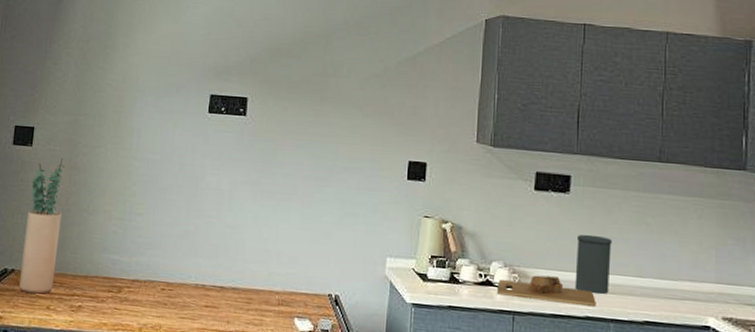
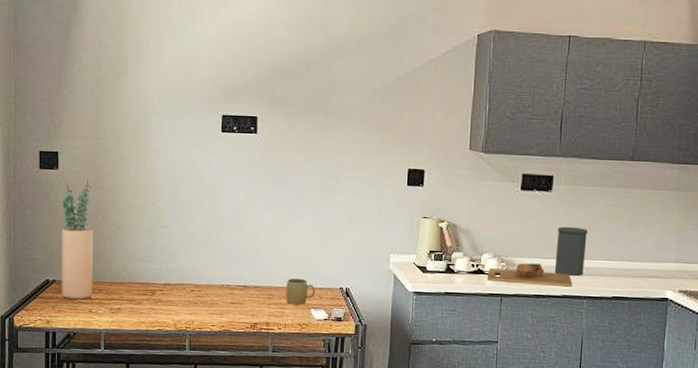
mug: none [266,280,301,312] -> present [285,278,316,304]

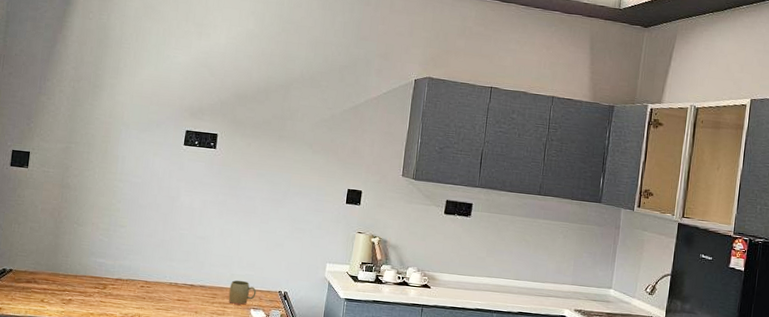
vase: present [61,178,94,300] -> none [16,178,58,290]
cutting board: present [487,263,573,288] -> none [410,278,485,302]
canister: present [554,226,588,277] -> none [469,248,500,293]

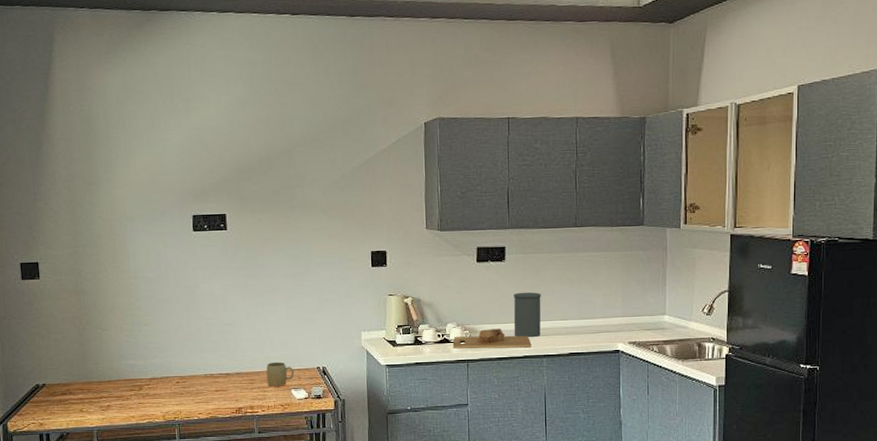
cutting board: none [410,278,485,302] -> present [452,329,532,349]
canister: none [469,248,500,293] -> present [513,292,541,338]

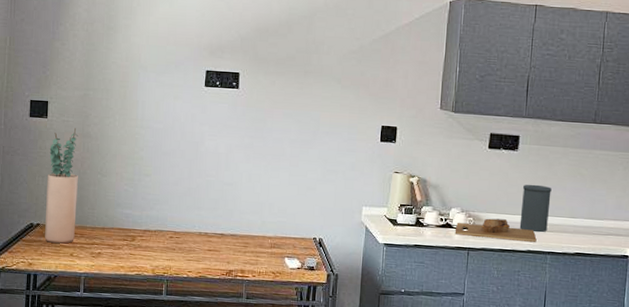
vase: none [46,285,83,401] -> present [45,127,79,244]
mug: present [266,361,294,387] -> none [261,227,290,253]

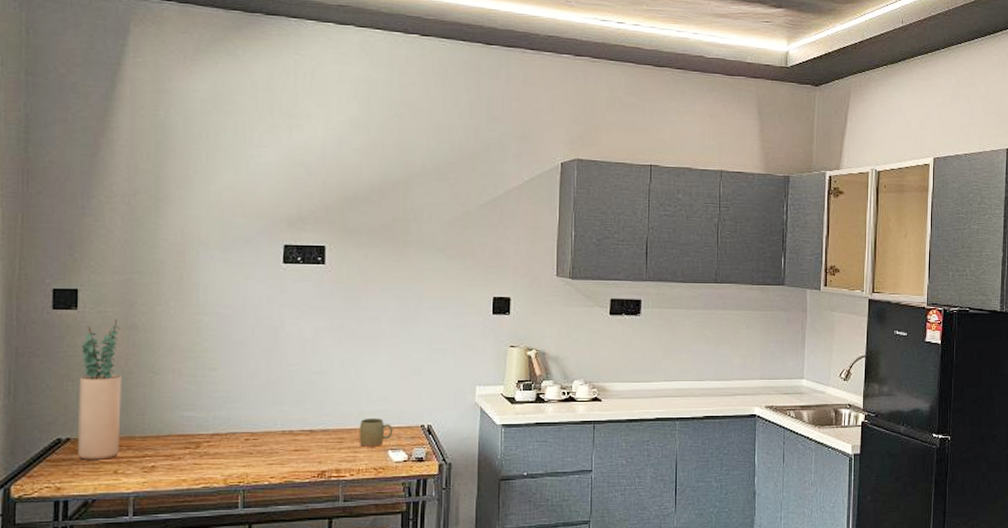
mug: none [261,227,290,253] -> present [359,418,393,447]
cutting board: present [454,218,537,243] -> none [578,388,664,410]
canister: present [519,184,552,233] -> none [646,349,677,399]

